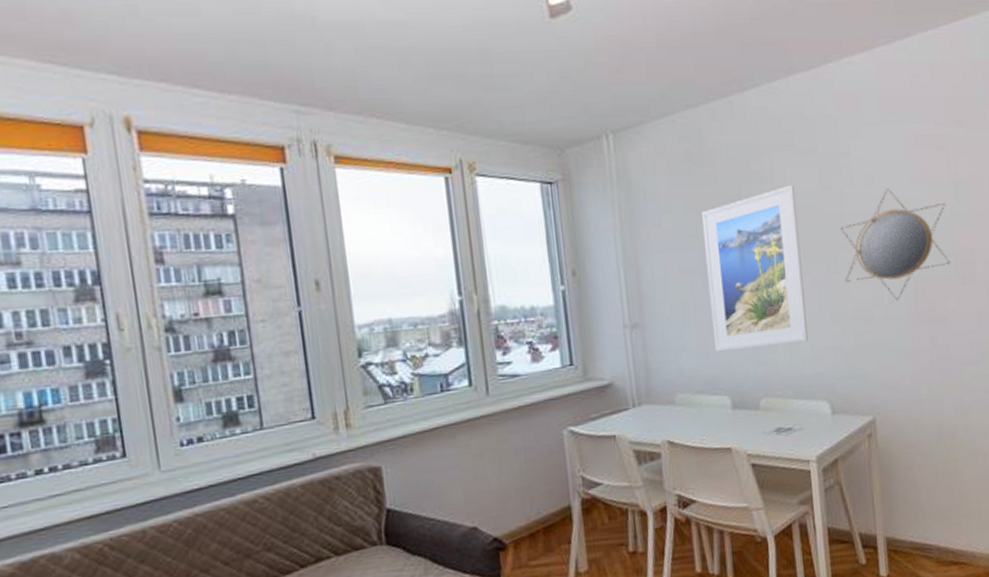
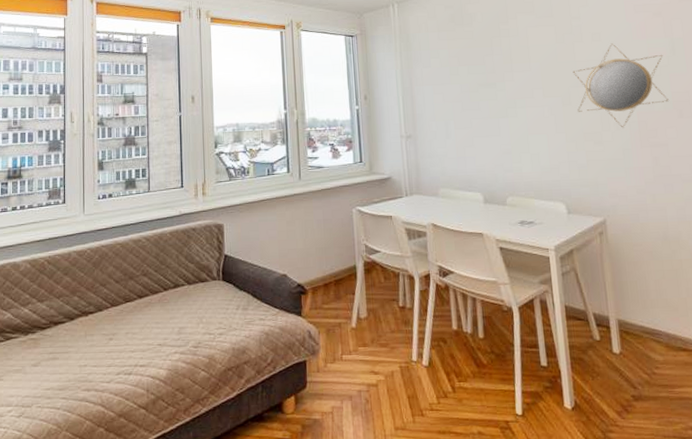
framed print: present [701,184,809,353] -> none [461,39,548,160]

